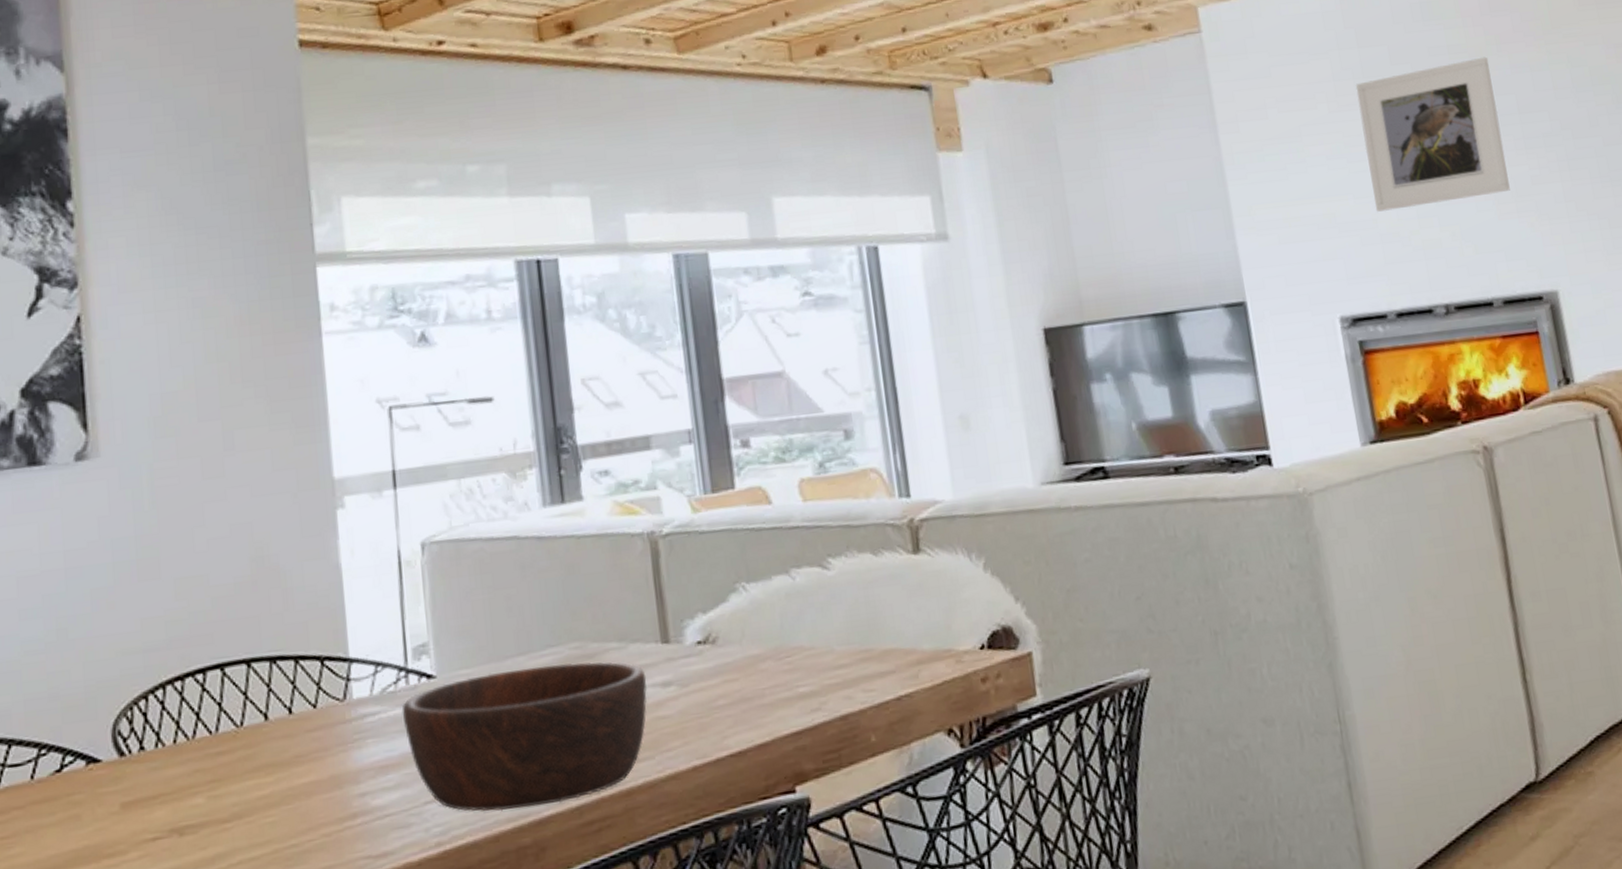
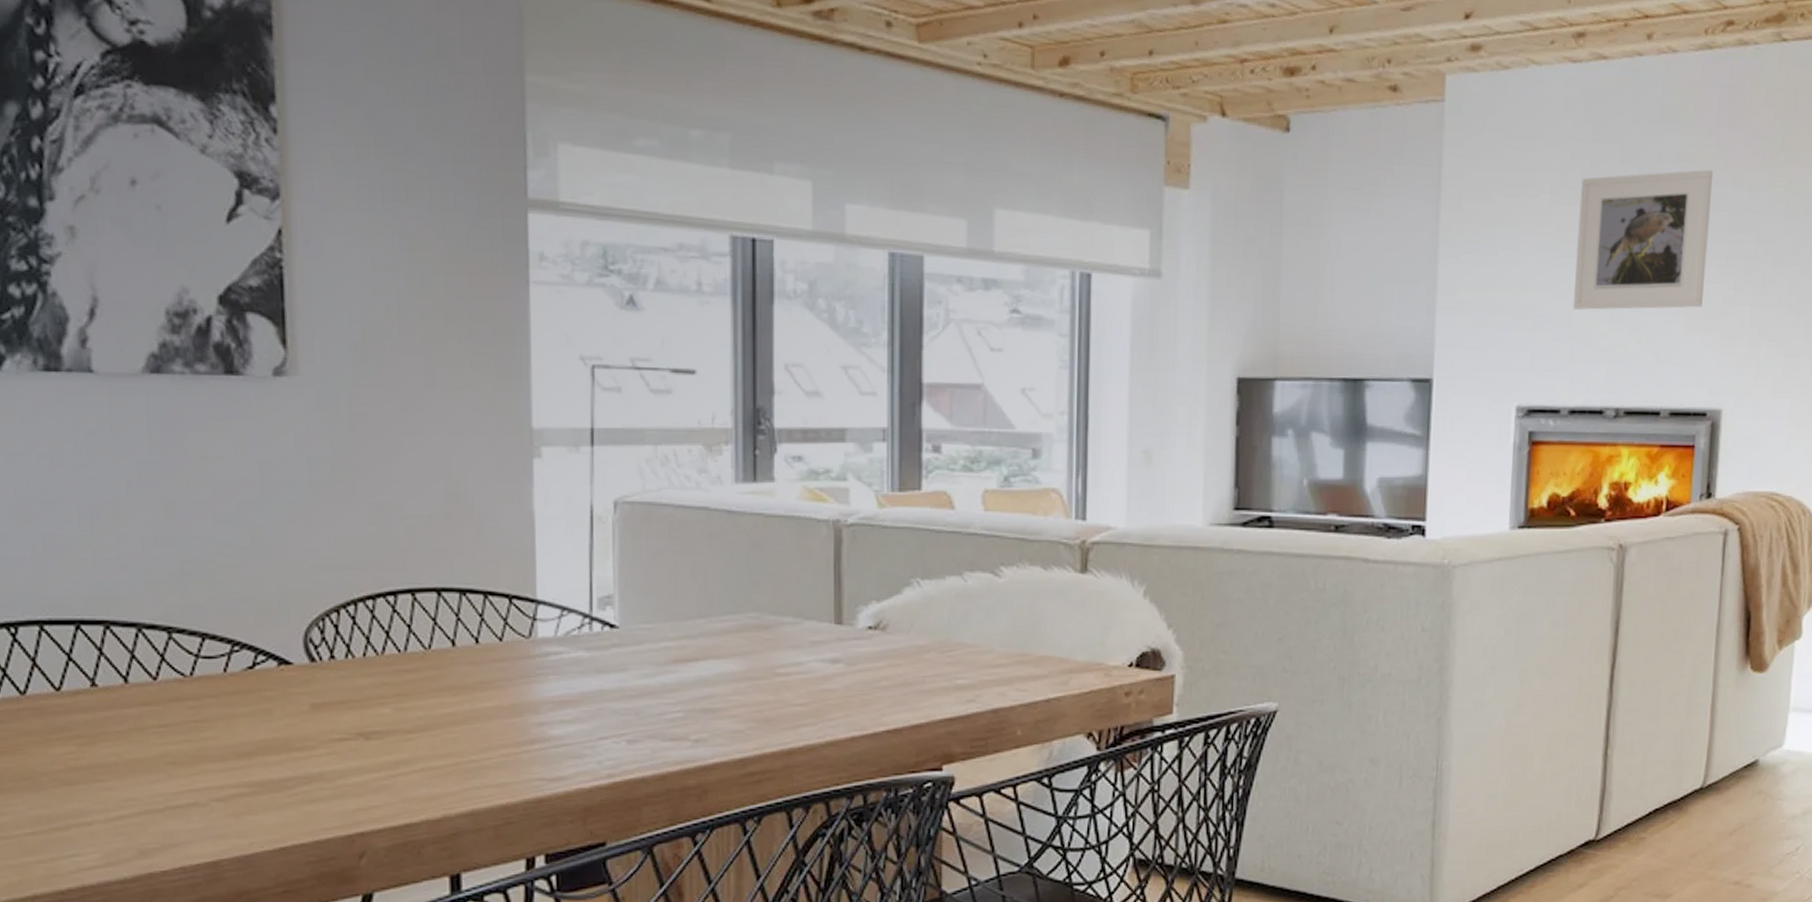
wooden bowl: present [402,662,648,811] -> none [584,630,817,754]

